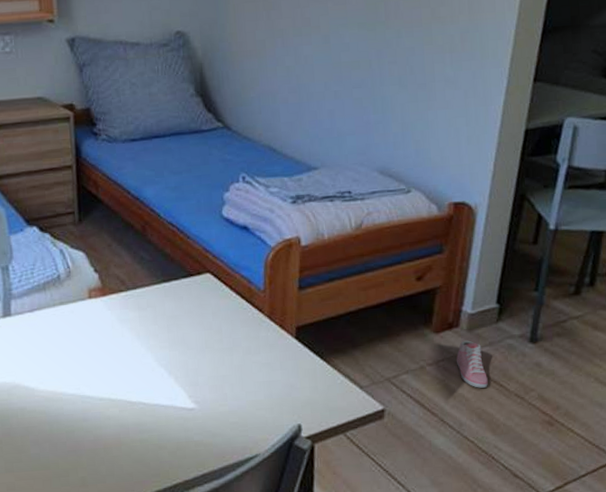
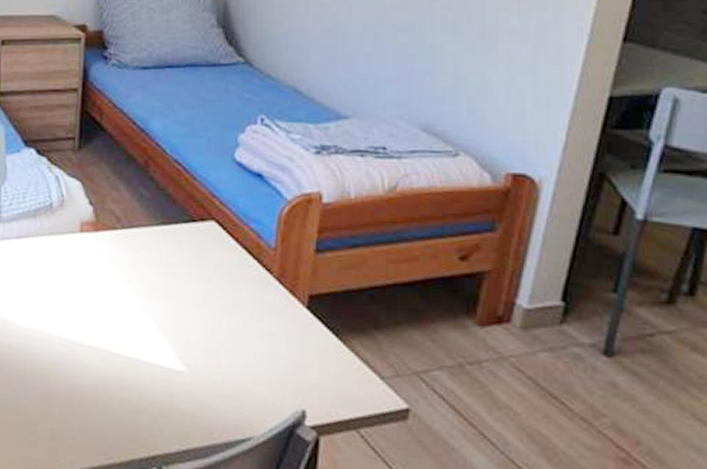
sneaker: present [456,340,489,388] -> none [504,340,546,403]

